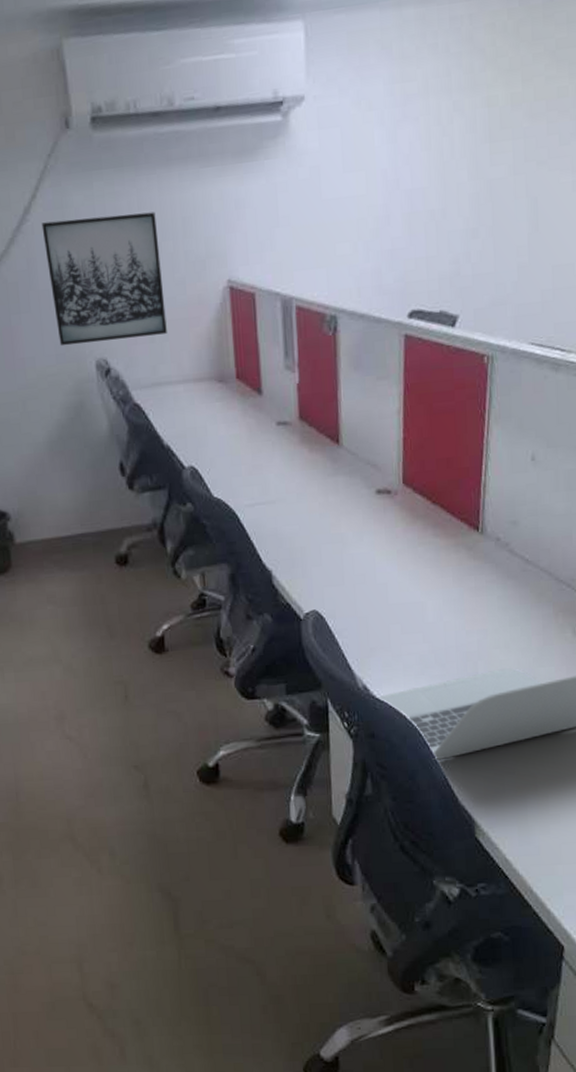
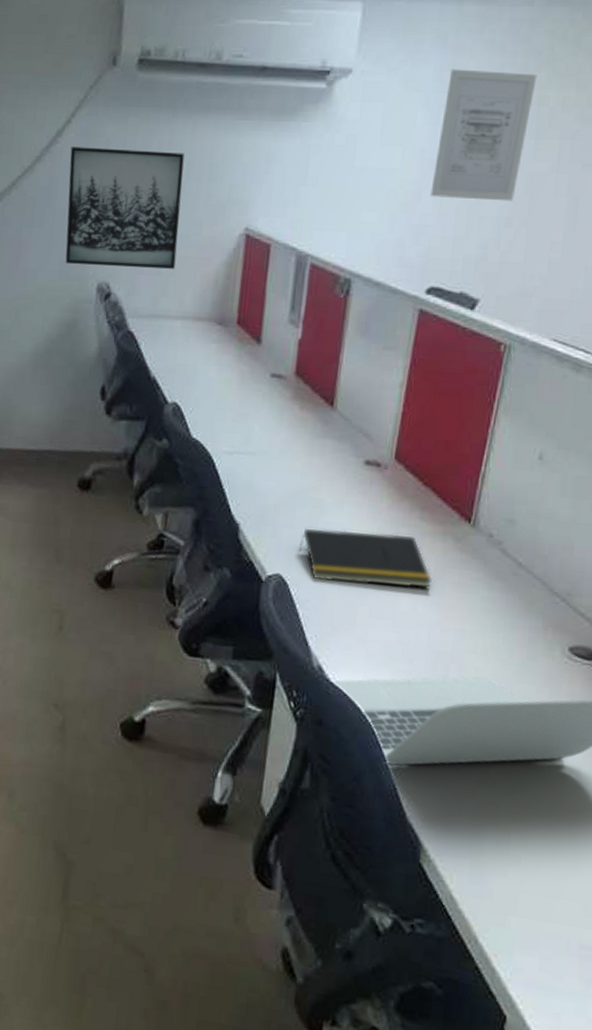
notepad: none [329,553,453,609] -> present [300,528,433,588]
wall art: none [398,74,484,219] -> present [430,69,537,202]

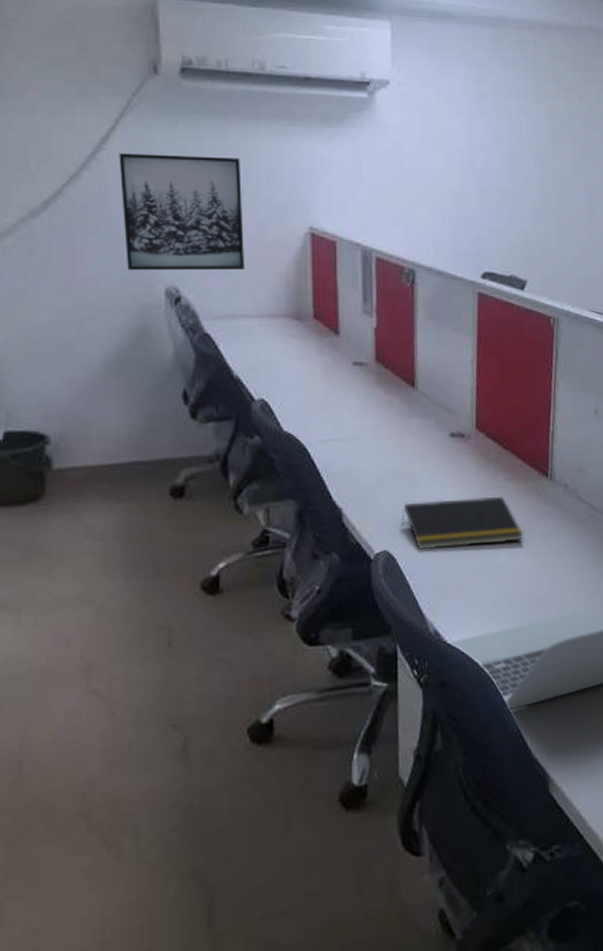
wall art: present [430,69,537,202] -> none [473,82,546,195]

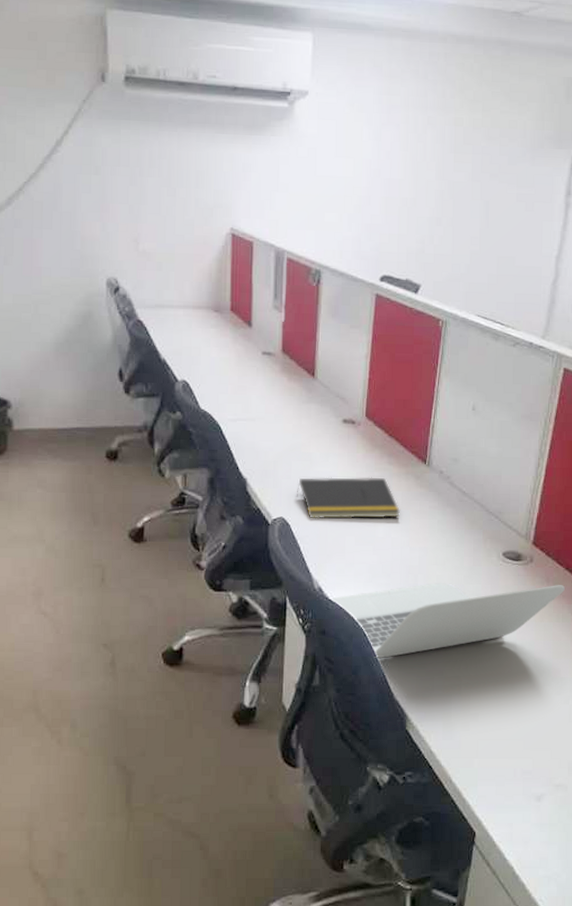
wall art: present [119,153,244,271] -> none [70,155,174,265]

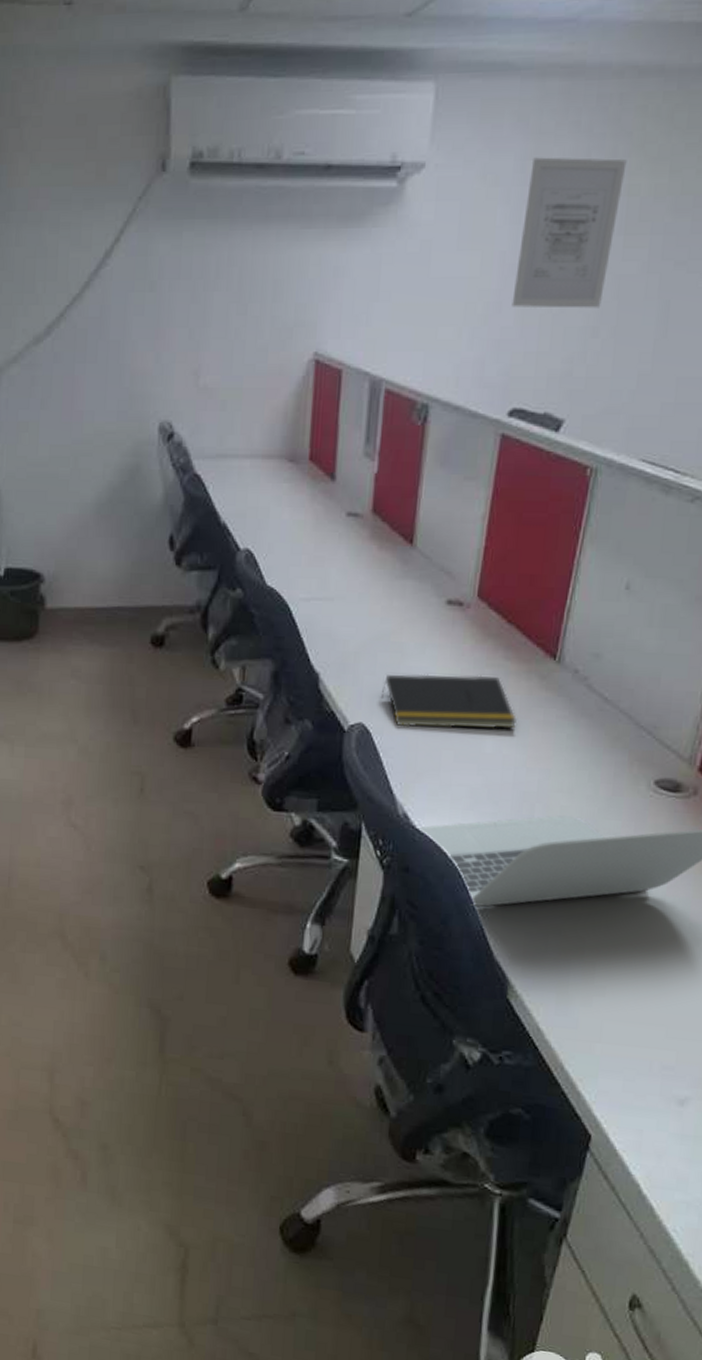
wall art: none [378,93,453,205] -> present [511,157,627,309]

